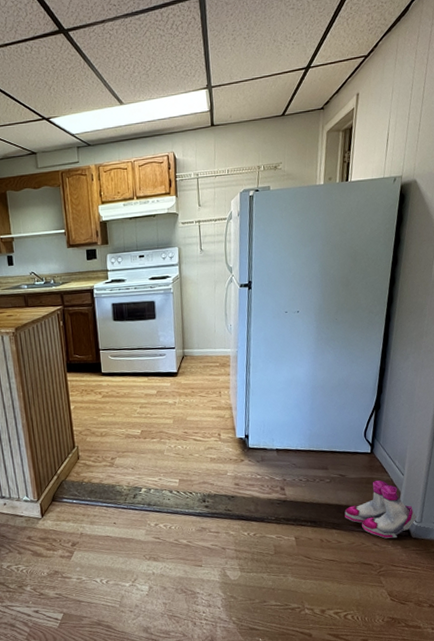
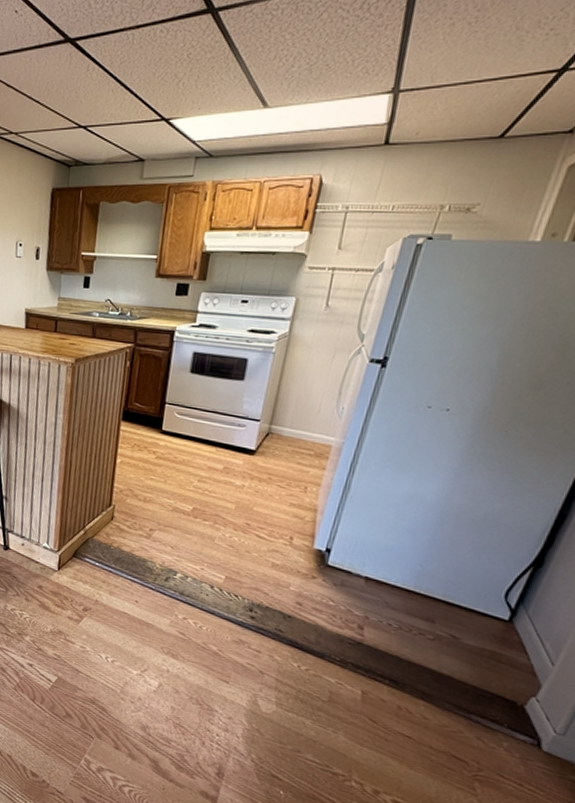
boots: present [344,480,417,539] -> none [442,659,559,742]

